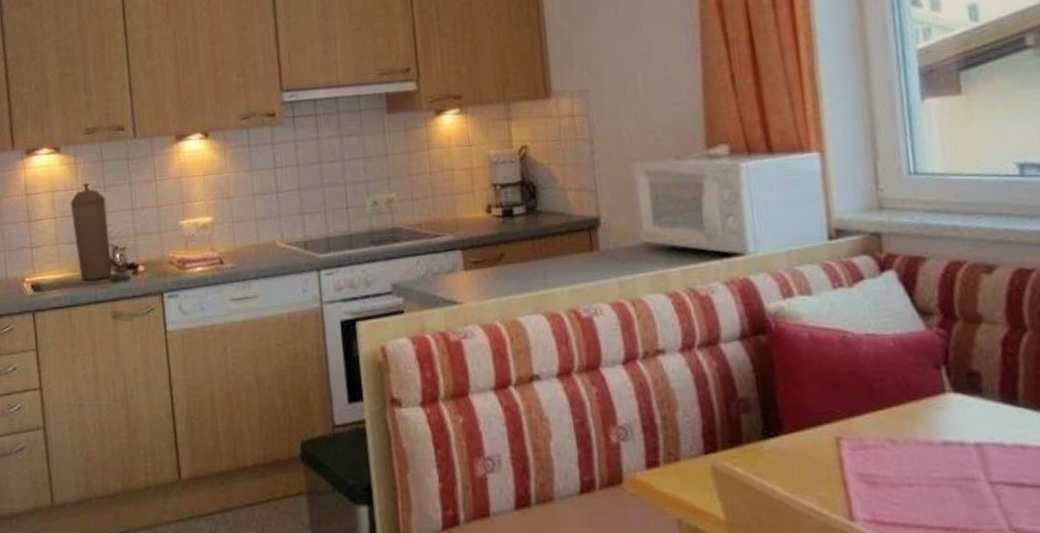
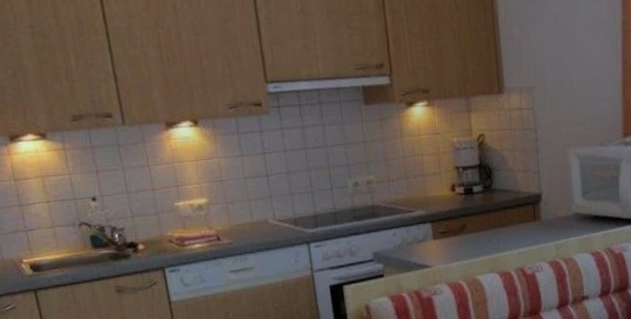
canister: present [70,182,112,281] -> none [62,168,112,260]

